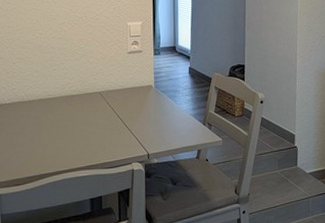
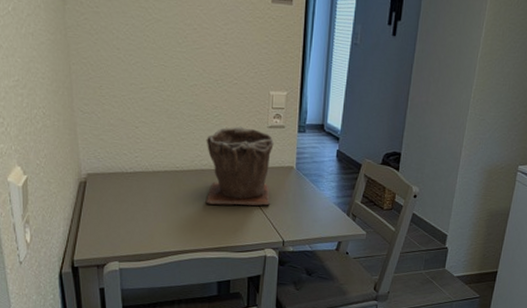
plant pot: none [74,54,134,126] -> present [205,126,274,206]

